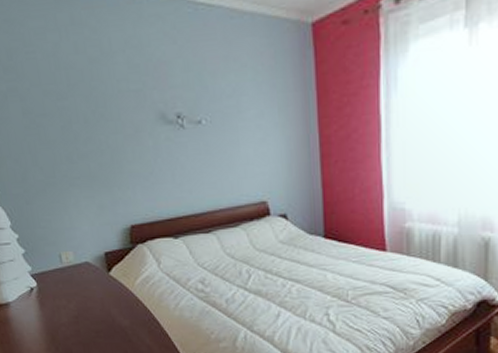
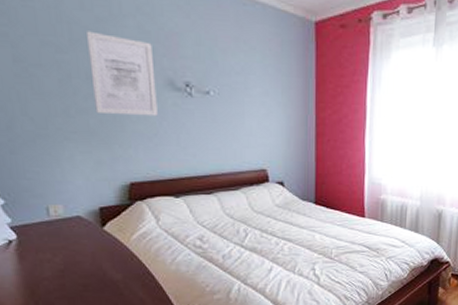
wall art: none [82,73,152,157] -> present [87,31,158,117]

